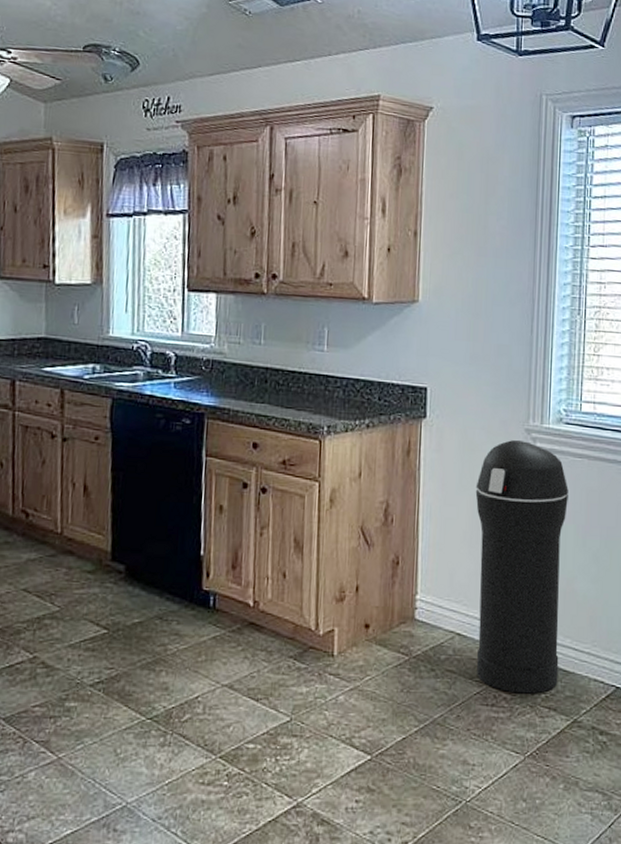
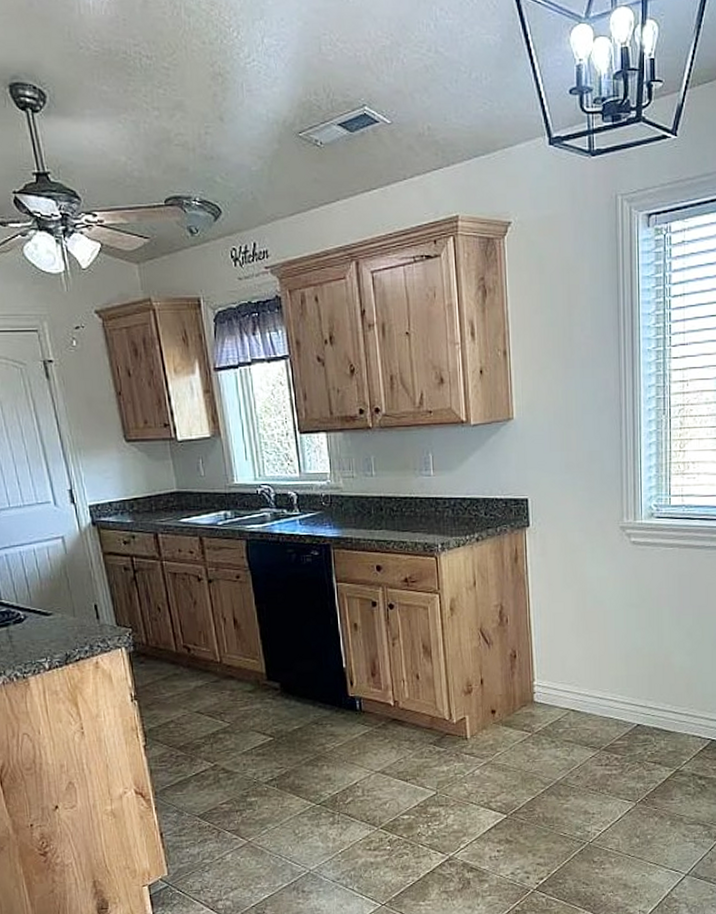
trash can: present [475,440,569,694] -> none [579,538,662,754]

